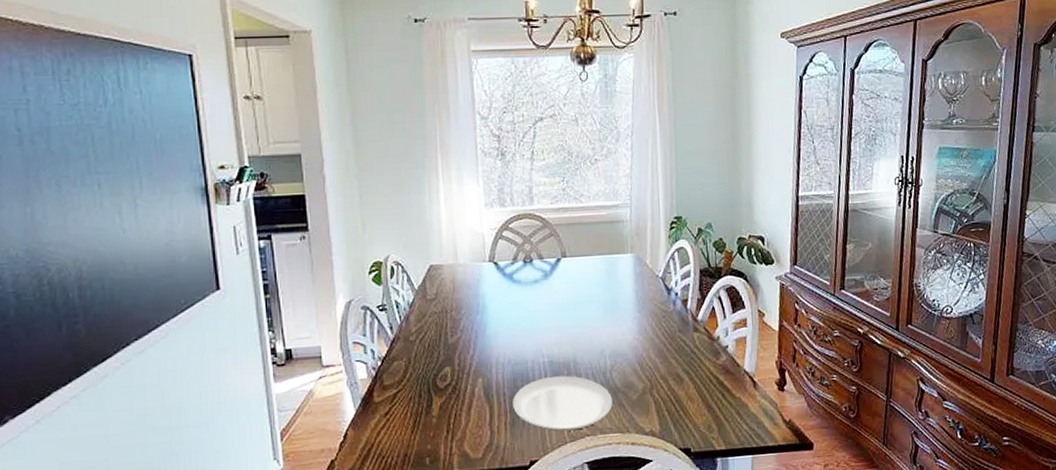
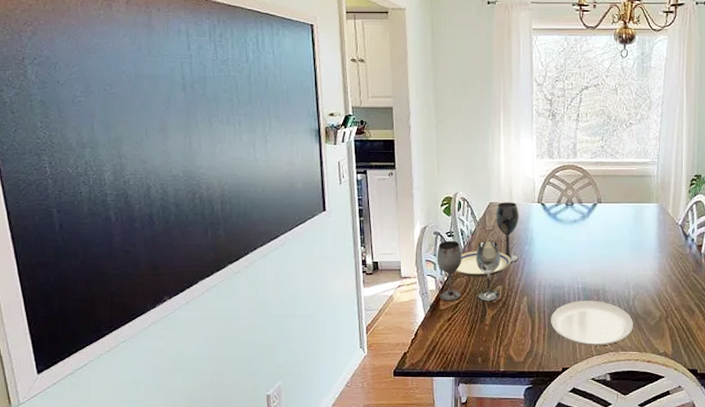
wineglass: none [366,313,447,392] -> present [437,240,500,302]
plate: none [391,325,460,359] -> present [455,251,511,277]
wine glass: none [437,263,470,337] -> present [495,202,519,262]

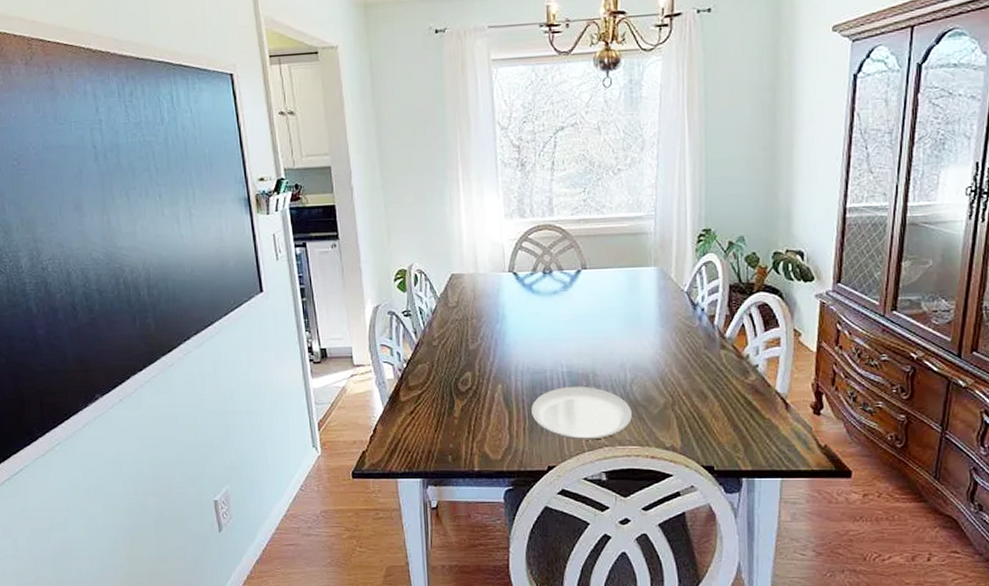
wineglass: present [437,240,500,302] -> none [393,320,468,392]
plate: present [455,251,511,277] -> none [415,332,480,363]
wine glass: present [495,202,519,262] -> none [458,272,490,344]

